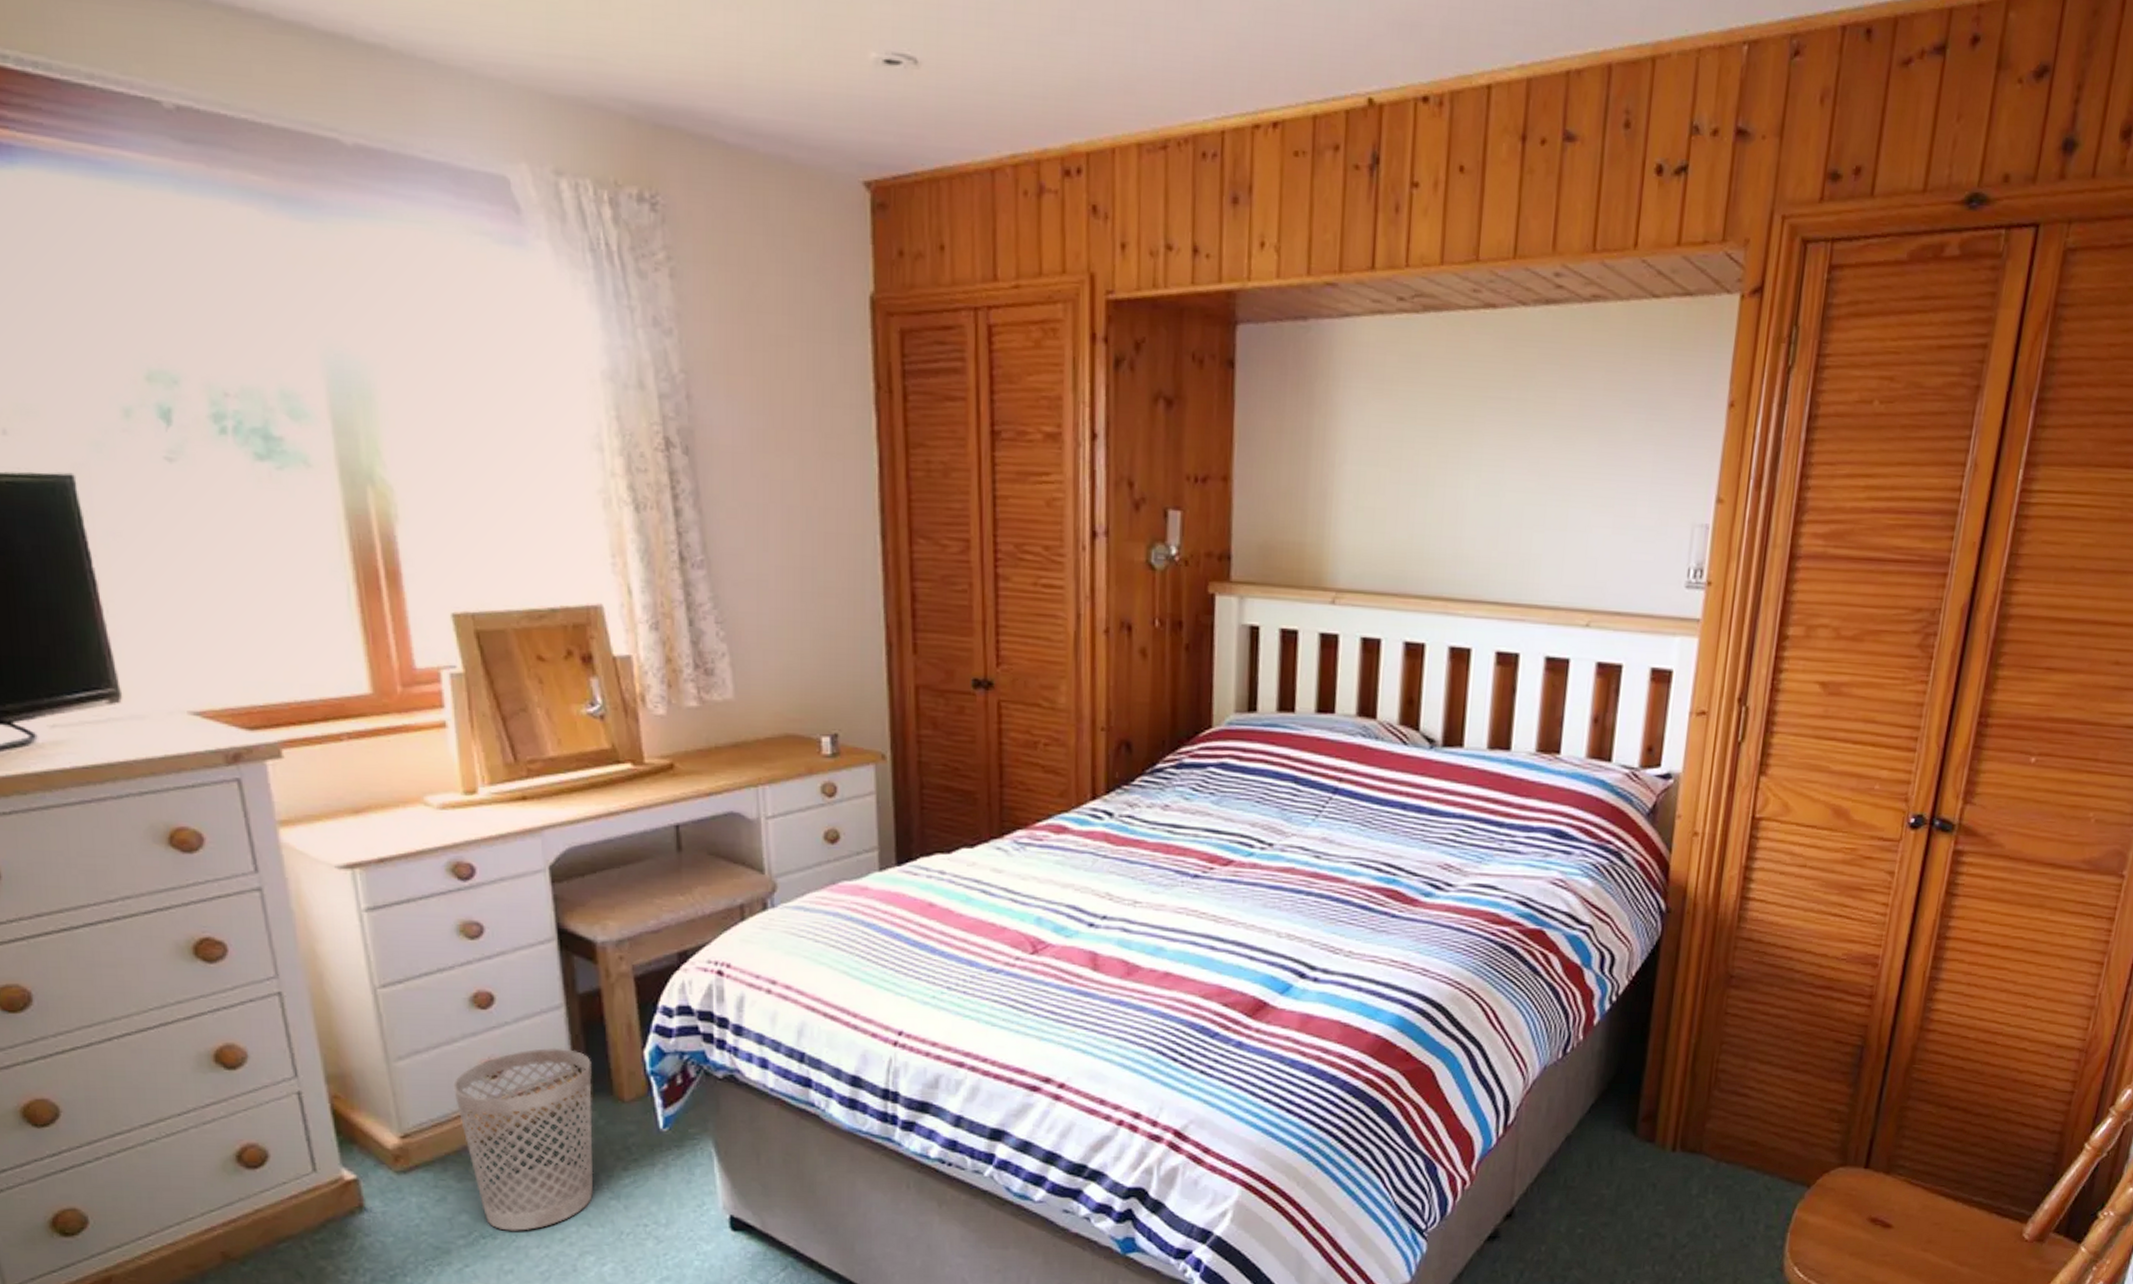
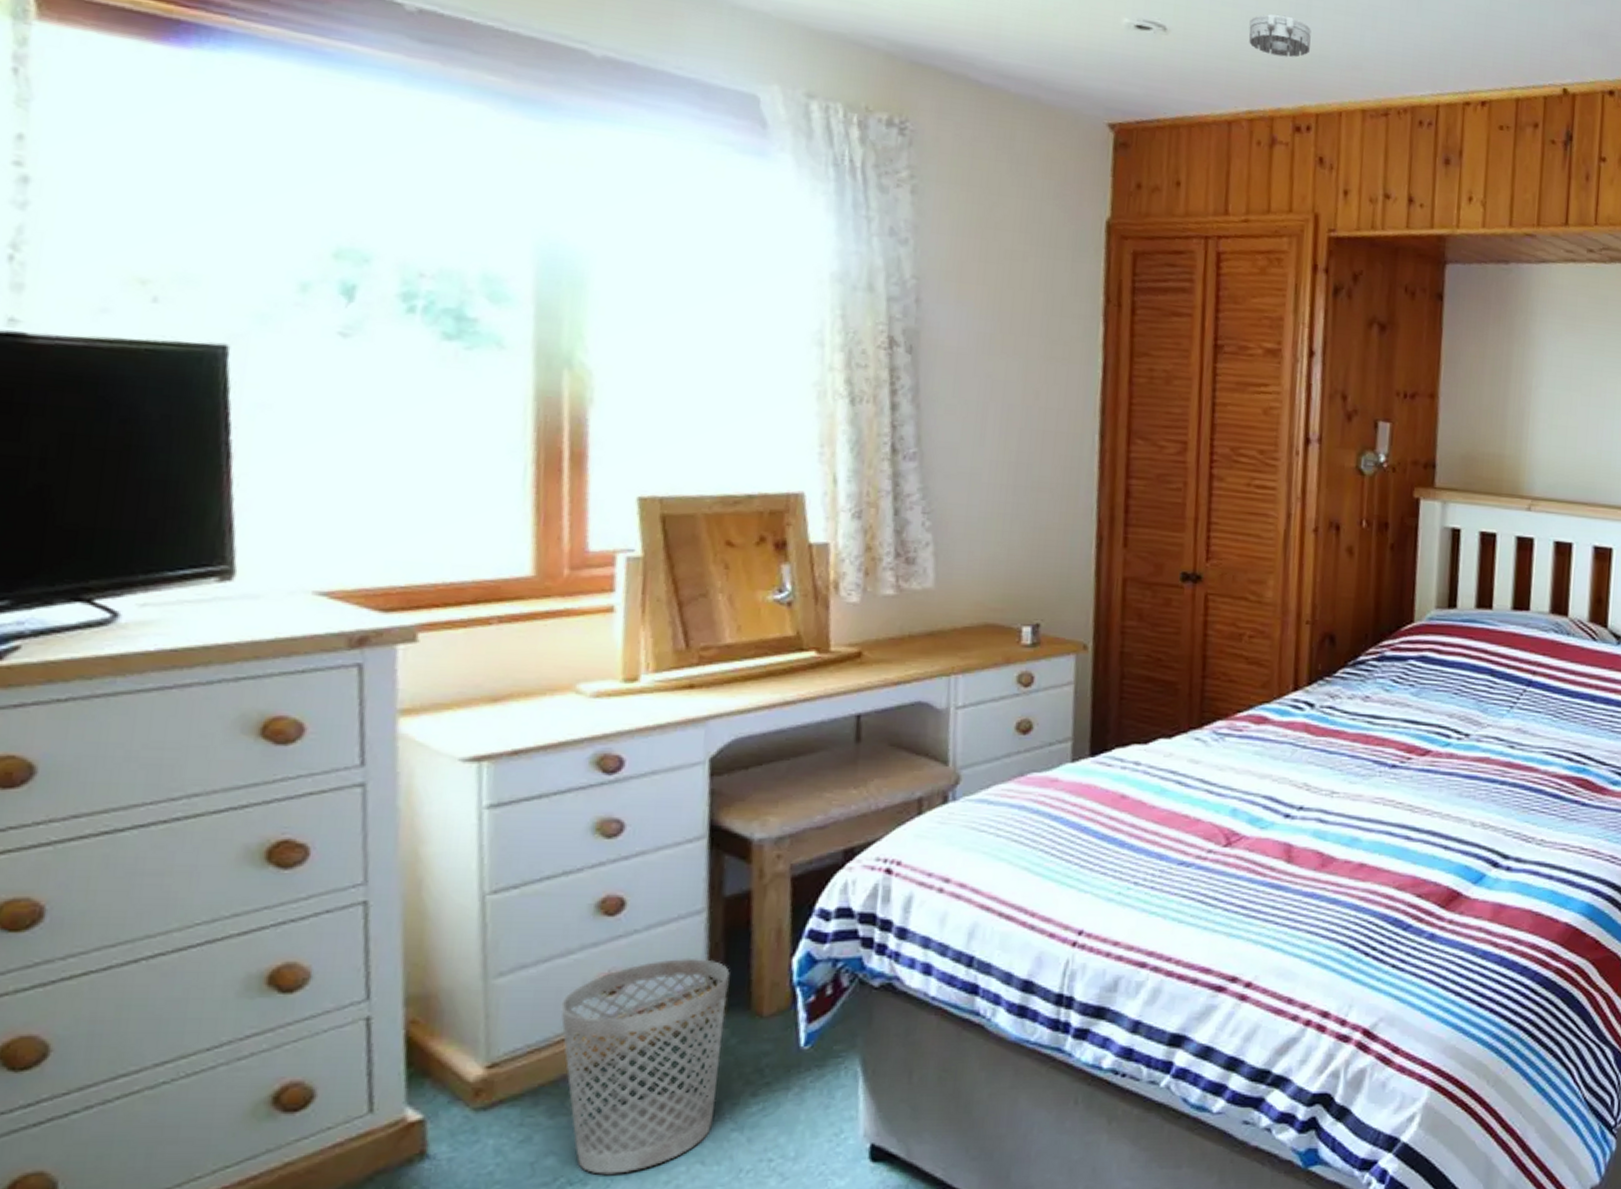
smoke detector: none [1007,32,1077,85] -> present [1248,14,1311,58]

